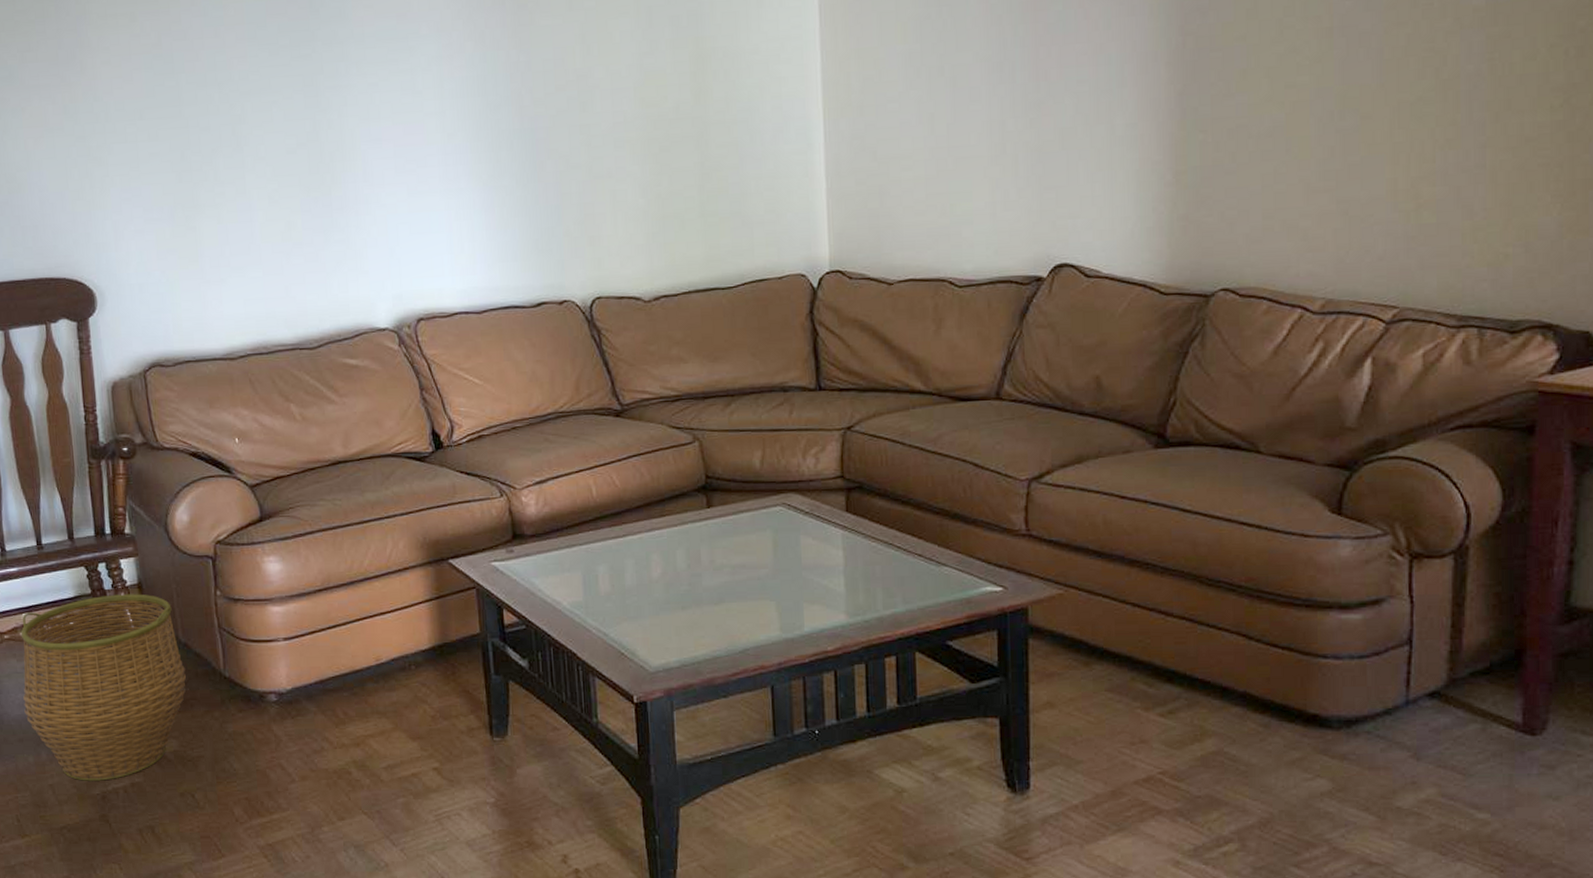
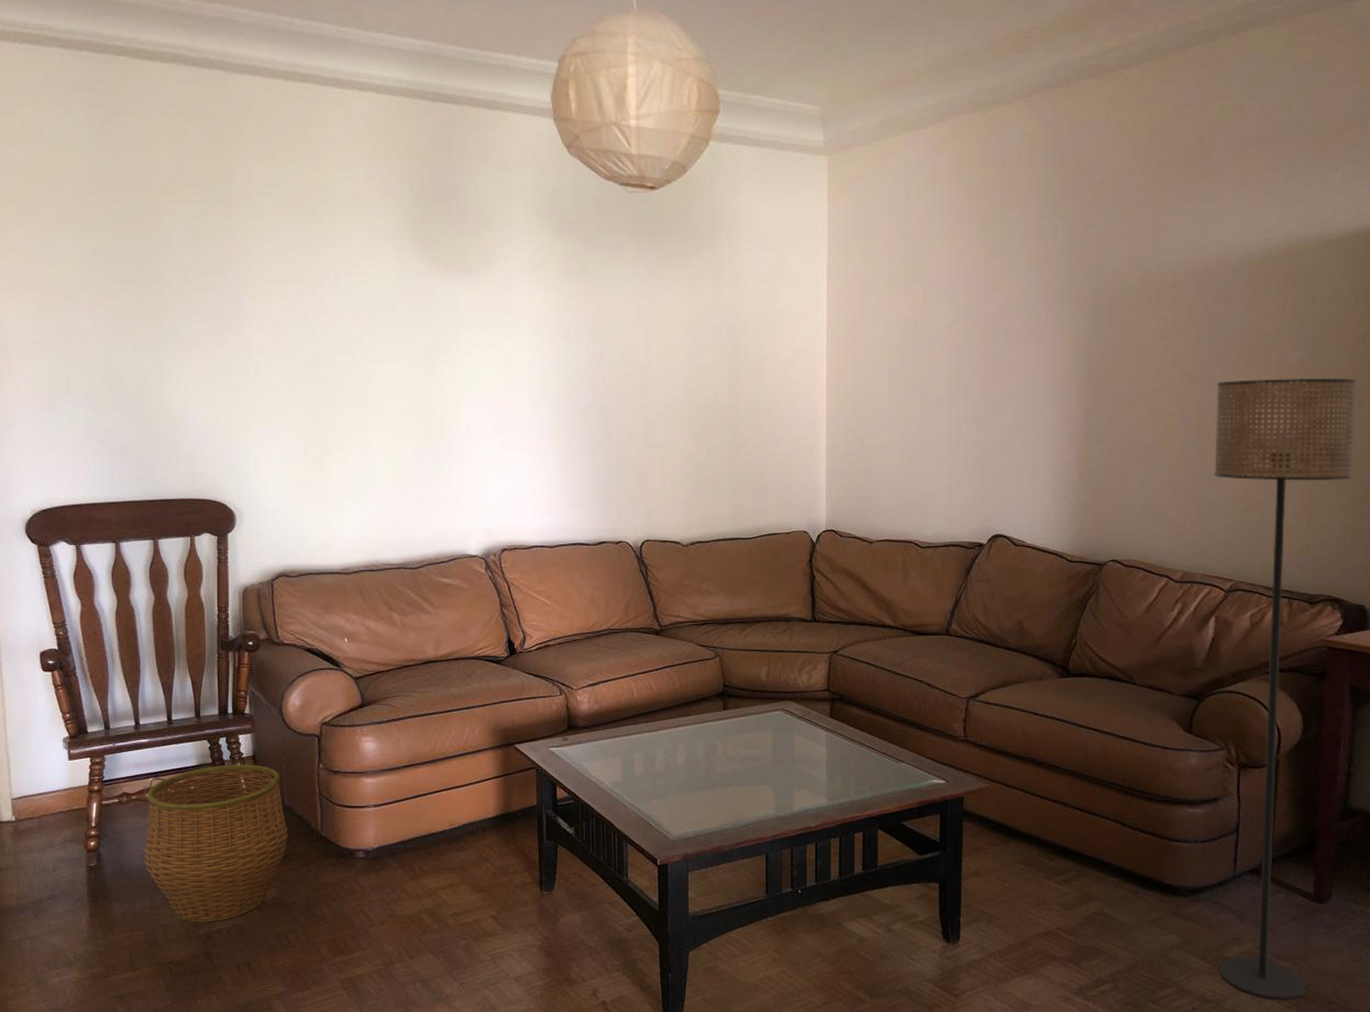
floor lamp: none [1365,17,1576,863] -> present [1213,377,1357,1001]

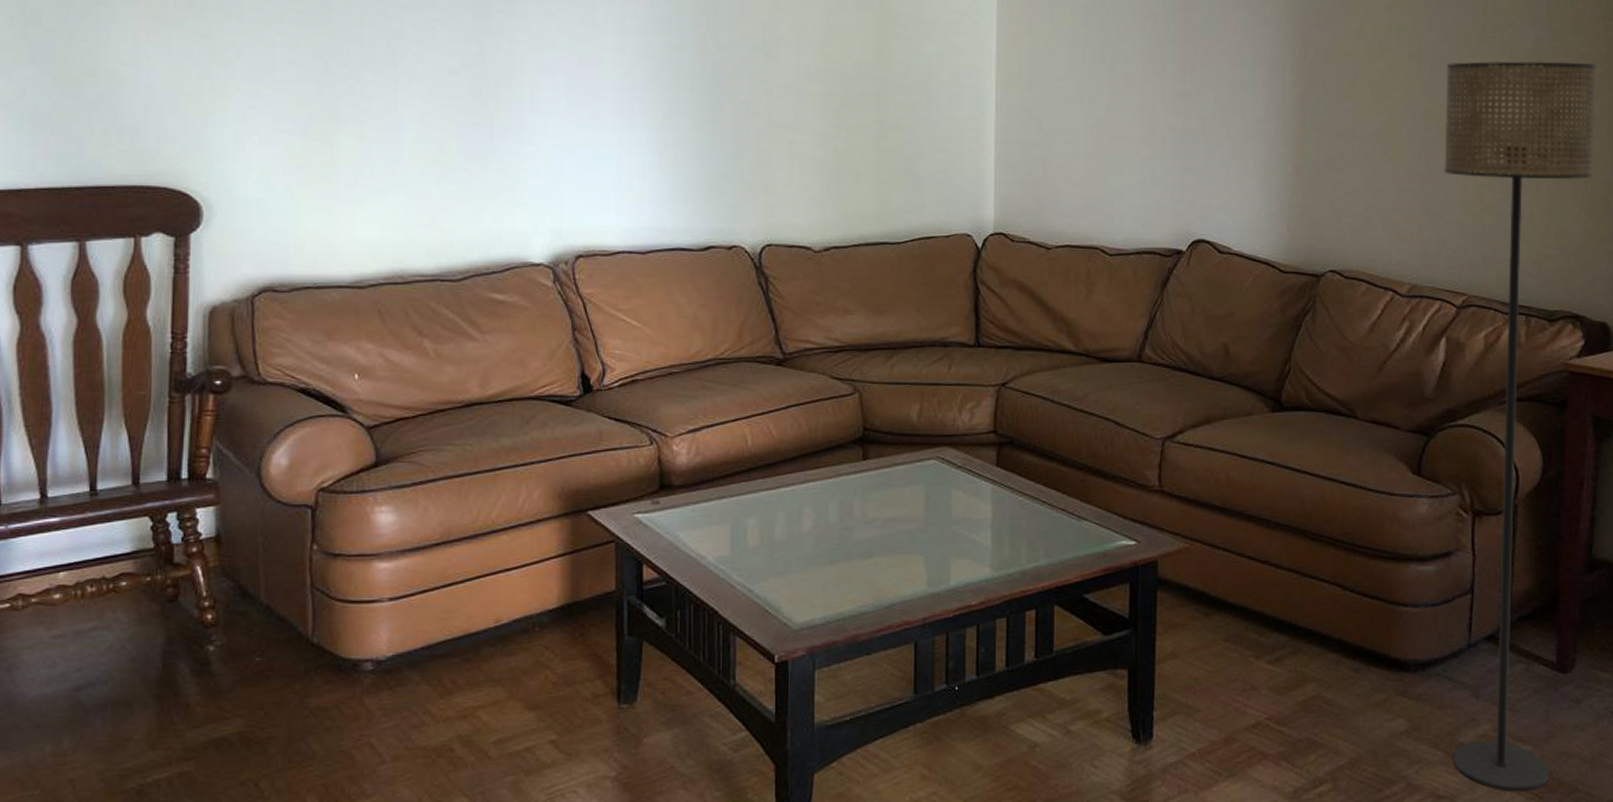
basket: present [144,764,288,923] -> none [47,548,264,773]

